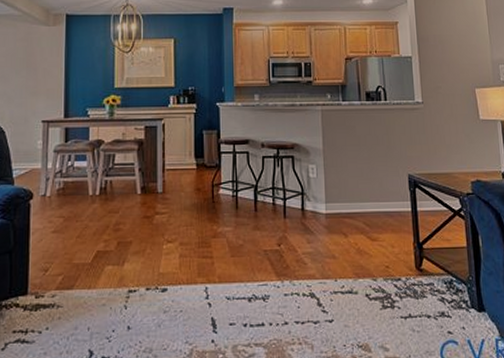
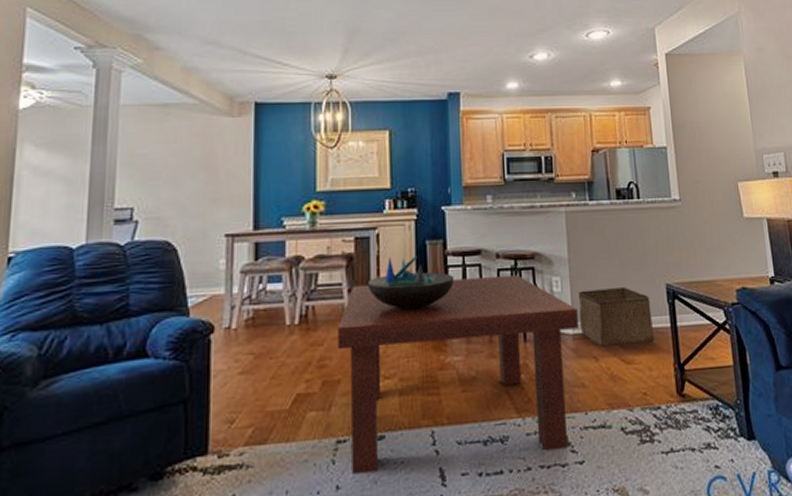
coffee table: none [130,162,331,318] -> present [338,275,578,474]
decorative bowl: none [154,143,226,186] -> present [367,256,455,309]
storage bin: none [331,175,397,226] -> present [578,286,655,347]

